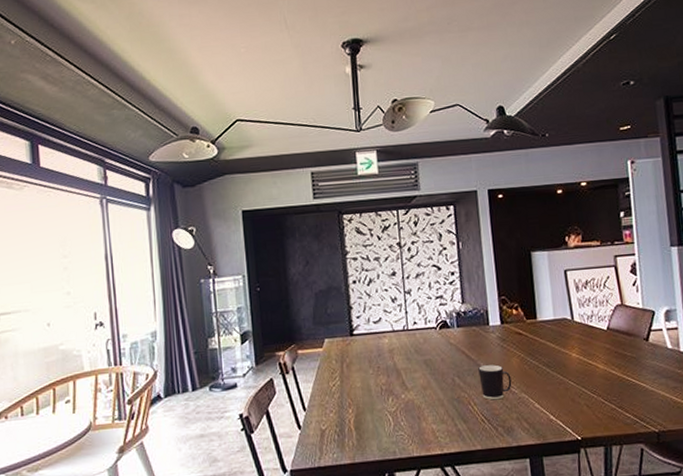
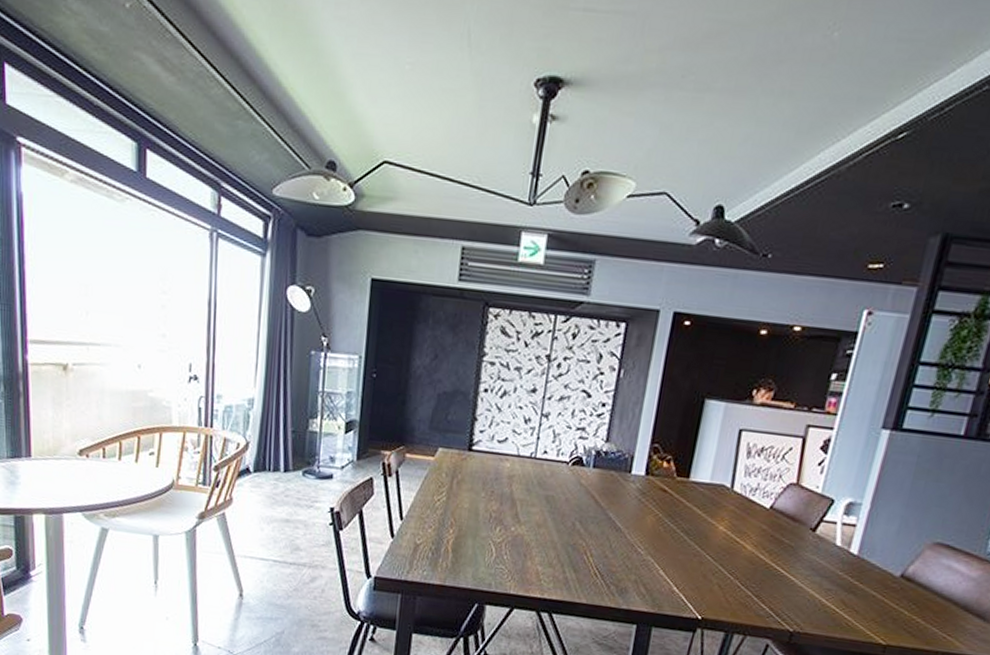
mug: present [478,364,512,400] -> none [602,516,641,557]

